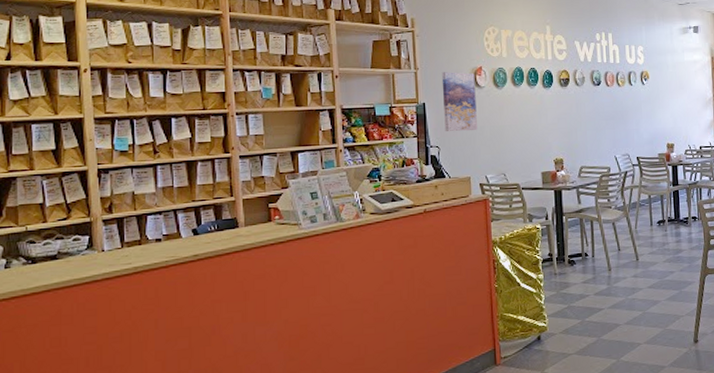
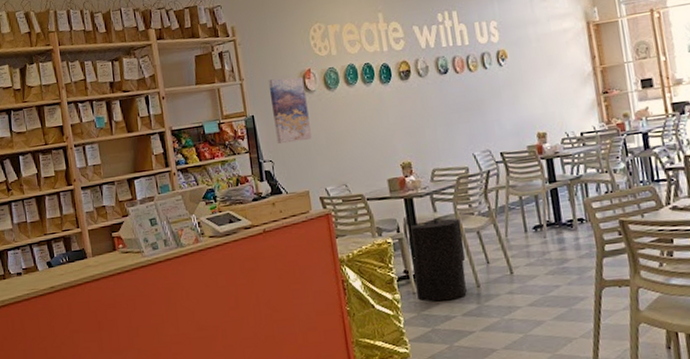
trash can: none [557,208,601,282] -> present [410,217,467,302]

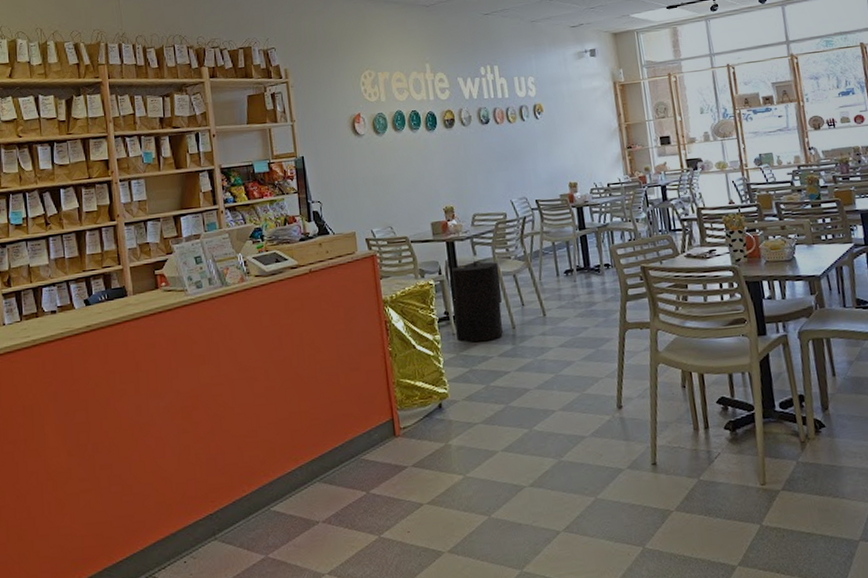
wall art: present [268,77,312,144] -> none [318,121,359,185]

